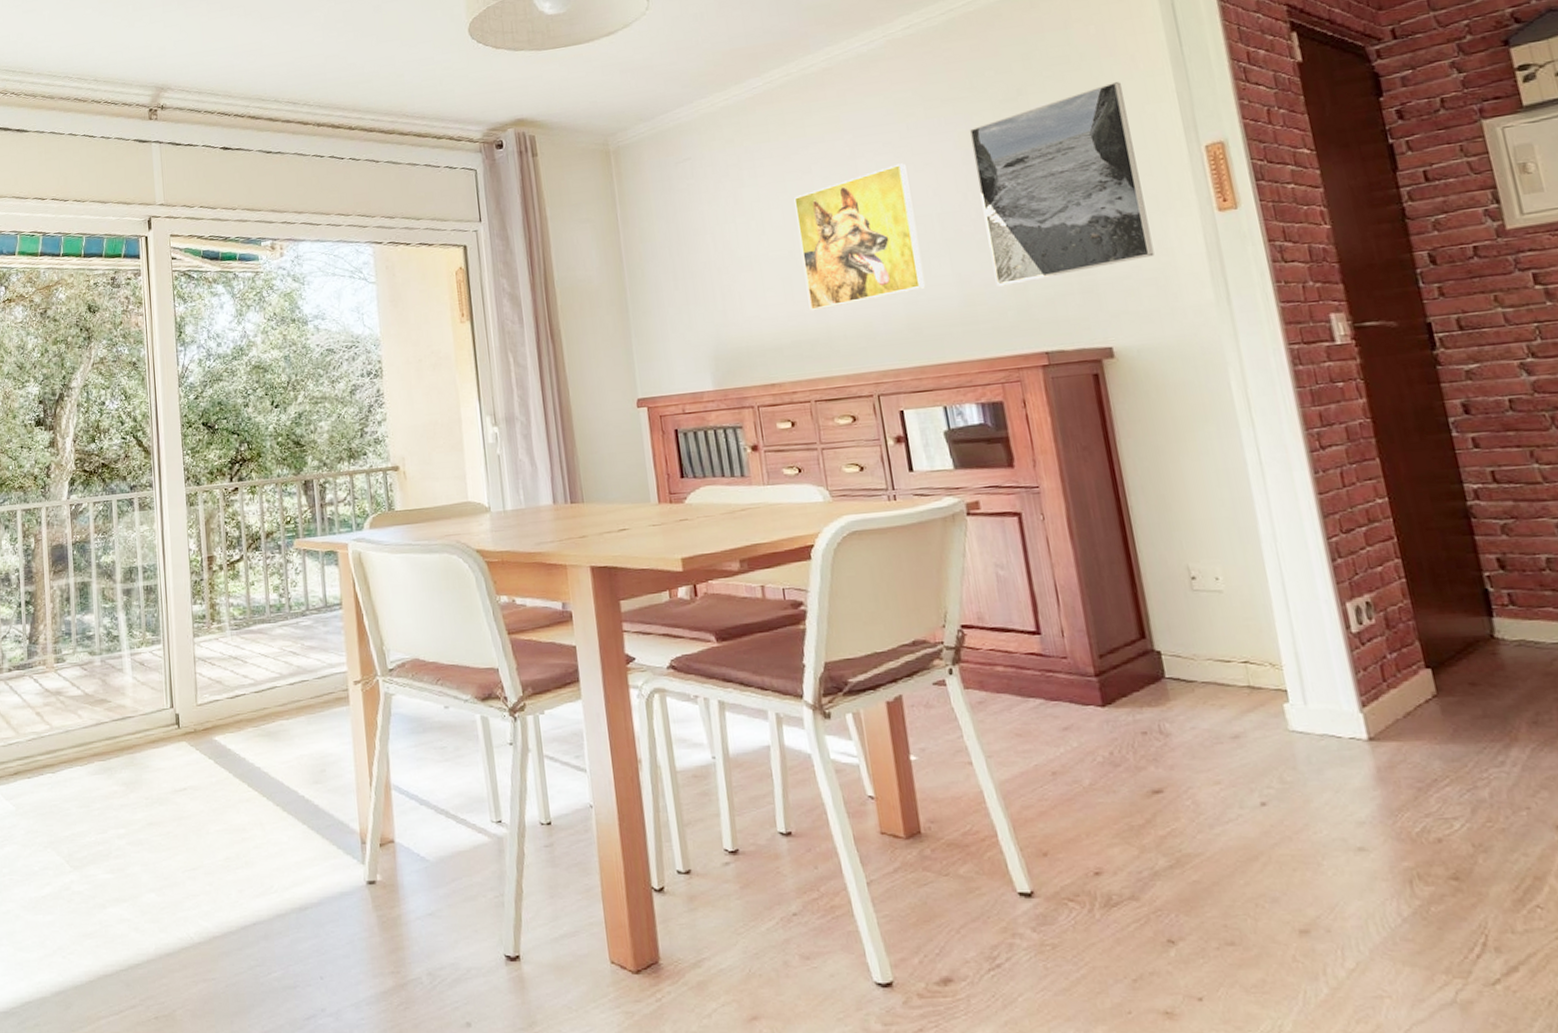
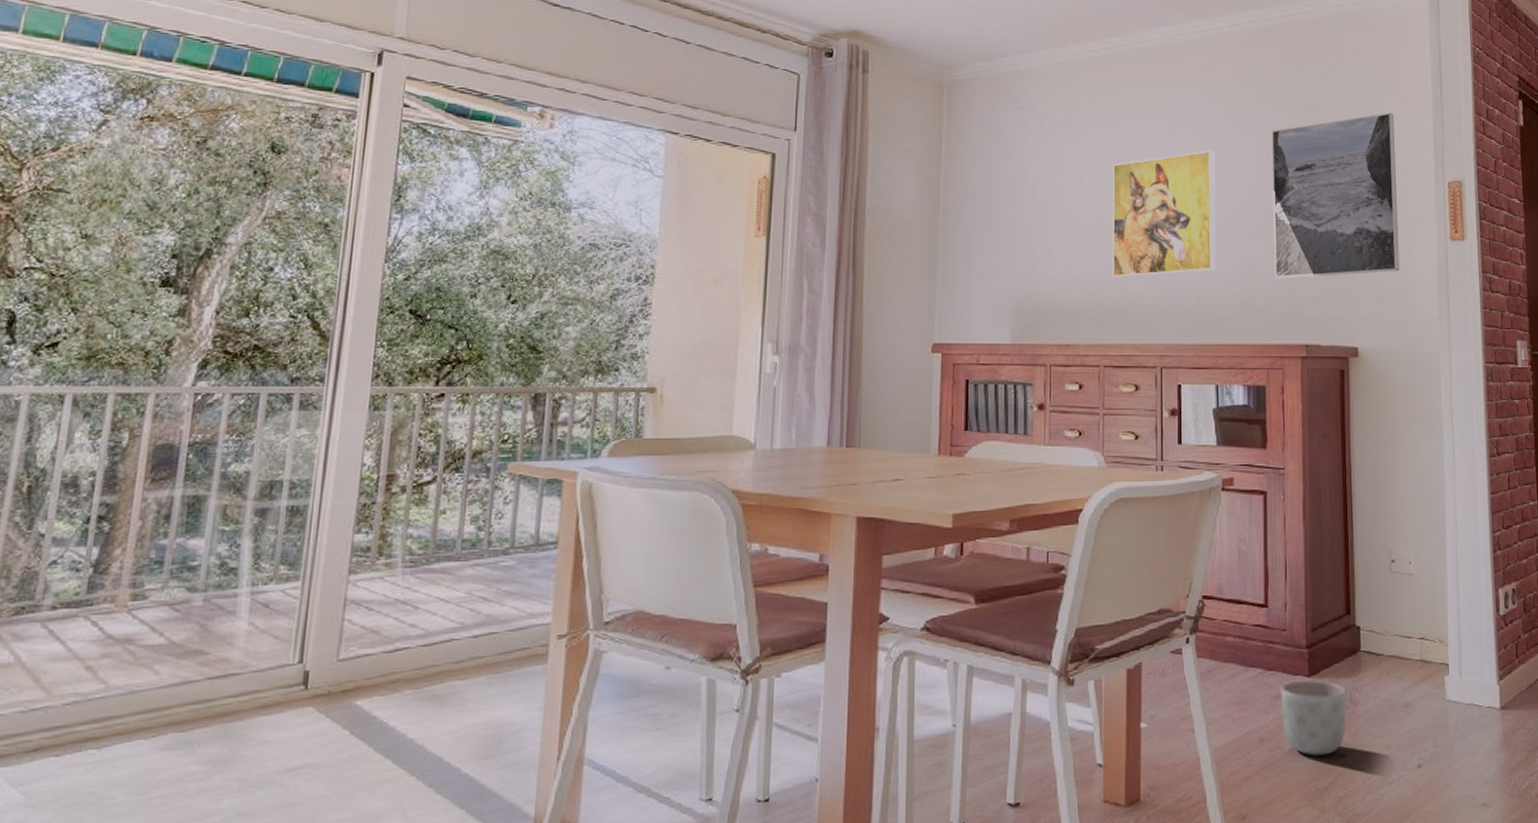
planter: none [1068,710,1159,791] -> present [1280,680,1347,756]

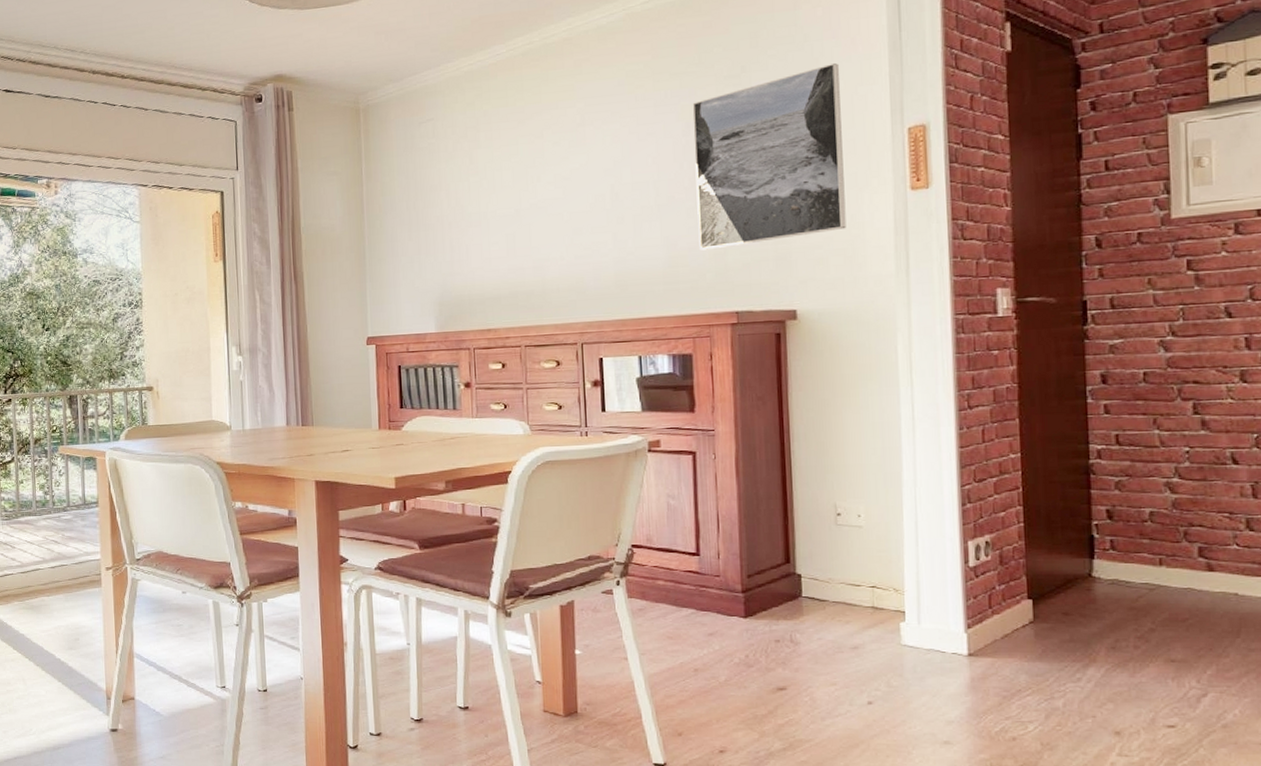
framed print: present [1112,150,1216,278] -> none [525,132,636,266]
planter: present [1280,680,1347,756] -> none [714,620,787,687]

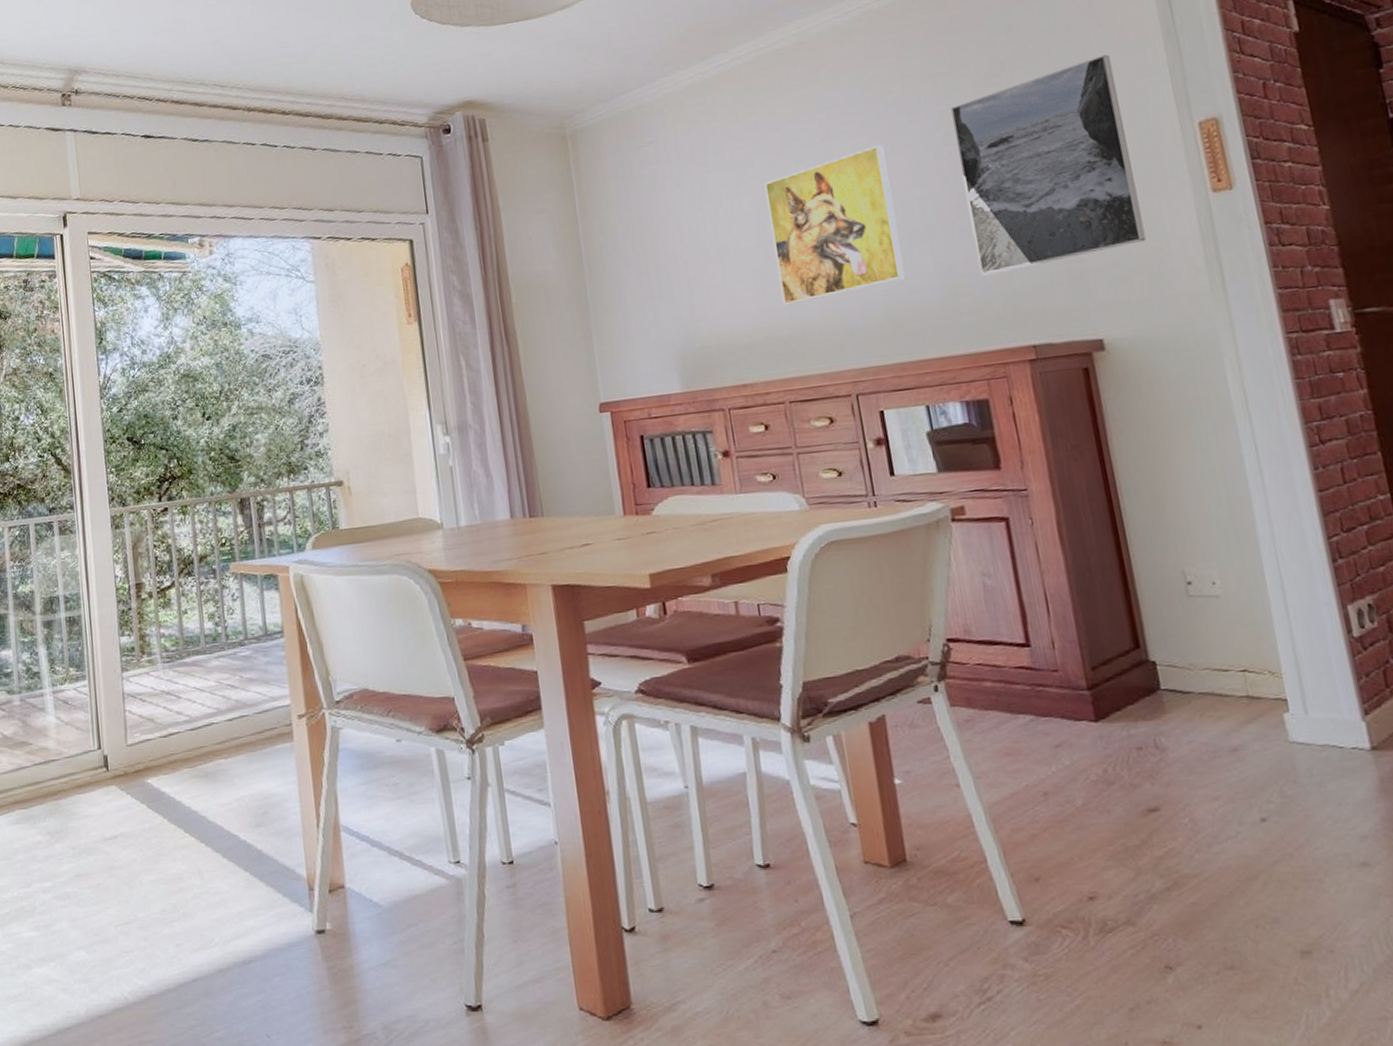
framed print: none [525,132,636,266] -> present [765,144,905,306]

